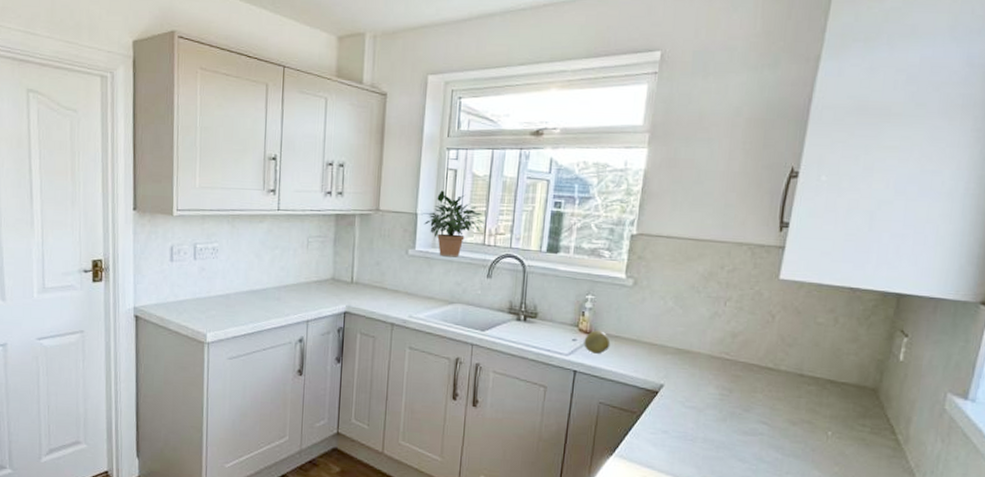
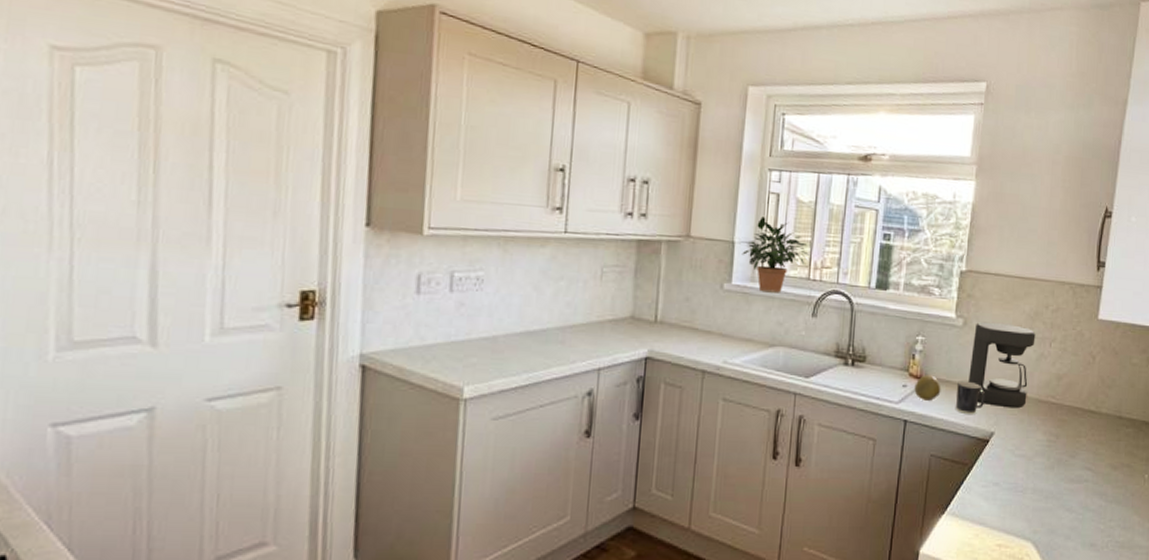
mug: none [624,336,656,368] -> present [955,381,986,415]
coffee maker: none [638,281,710,363] -> present [968,321,1036,409]

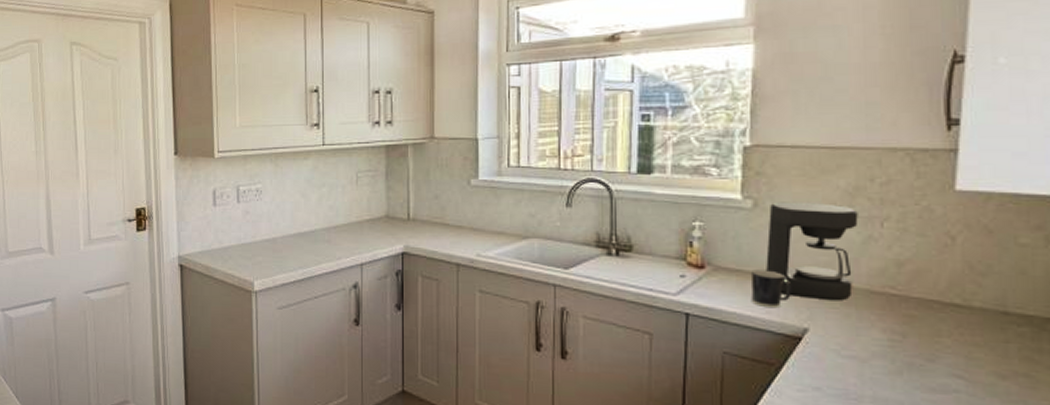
potted plant: present [742,216,810,293] -> none [486,111,559,185]
fruit: present [914,375,941,402] -> none [695,263,731,294]

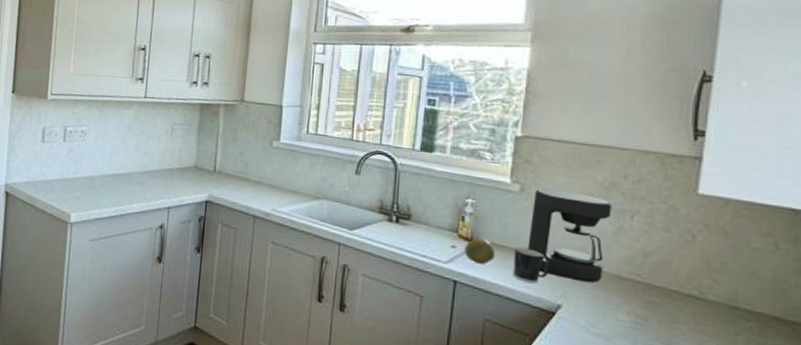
fruit: none [695,263,731,294] -> present [464,237,496,265]

